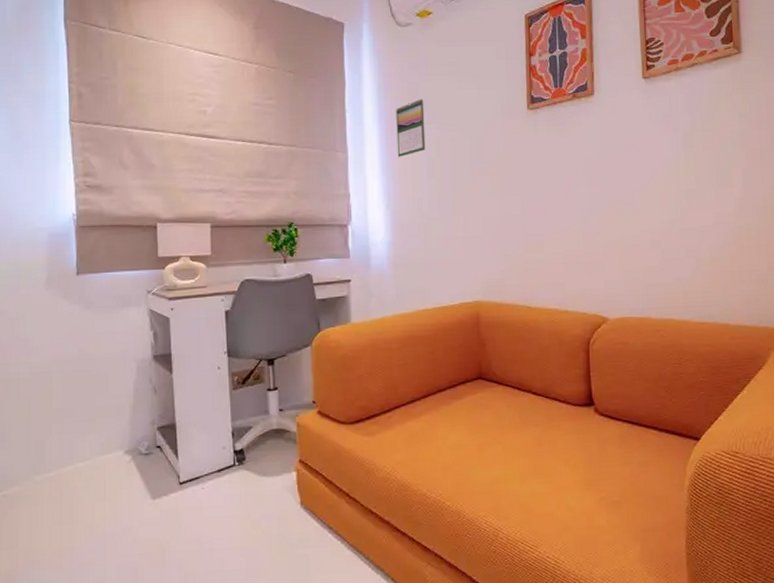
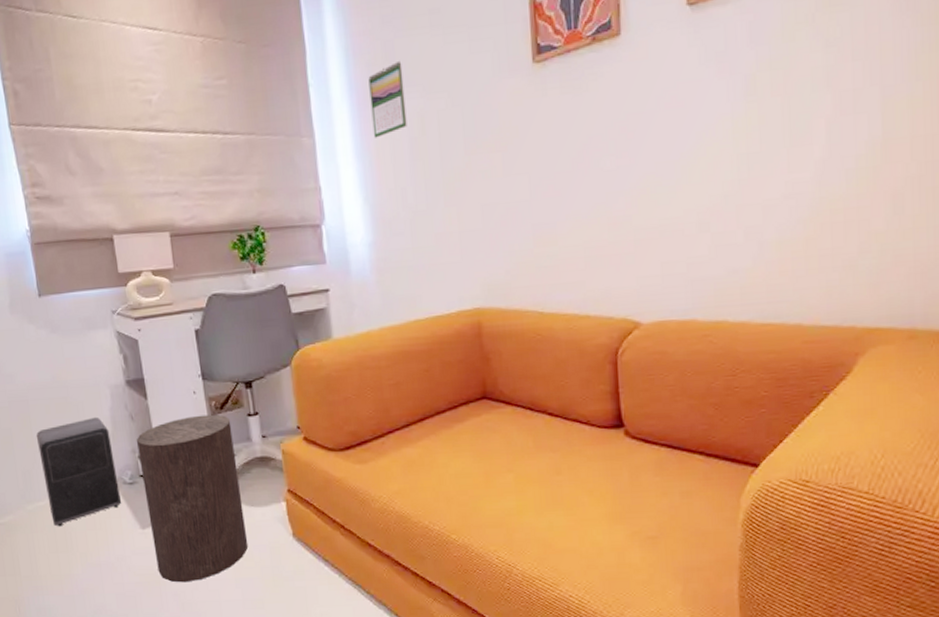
speaker: none [55,389,134,498] -> present [36,416,121,527]
stool: none [158,388,257,553] -> present [137,414,248,583]

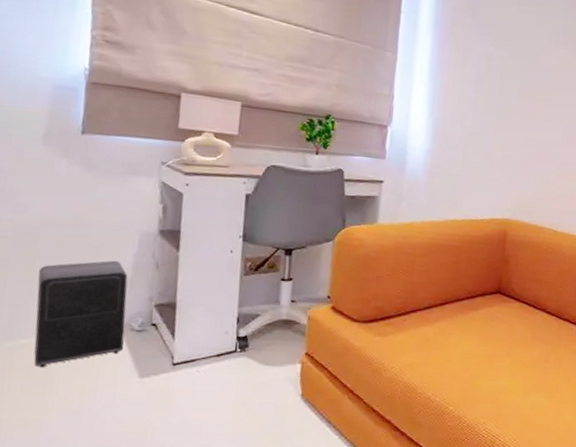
stool: present [137,414,248,583] -> none [148,273,263,435]
calendar: present [368,60,407,138] -> none [447,13,482,68]

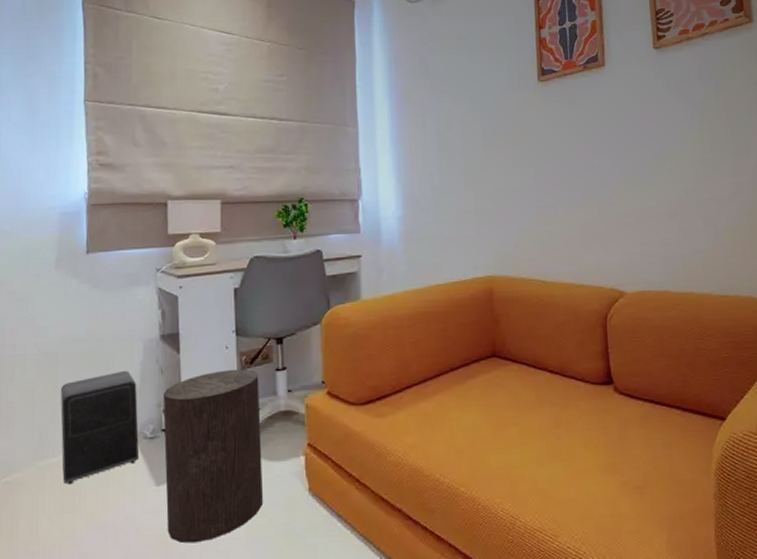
stool: none [148,273,263,435] -> present [163,369,264,544]

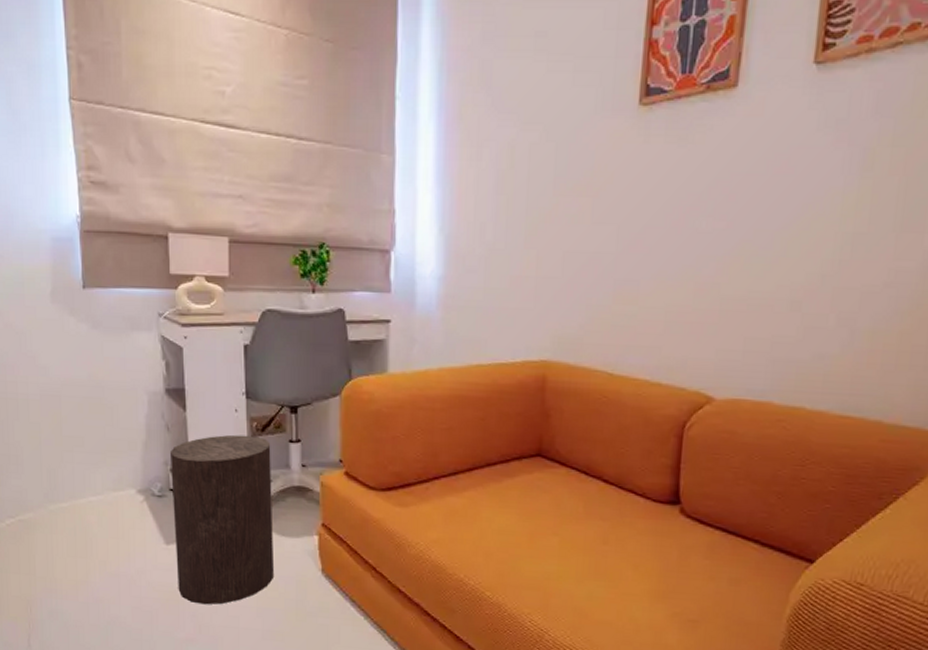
speaker: present [60,370,139,485] -> none [65,422,147,531]

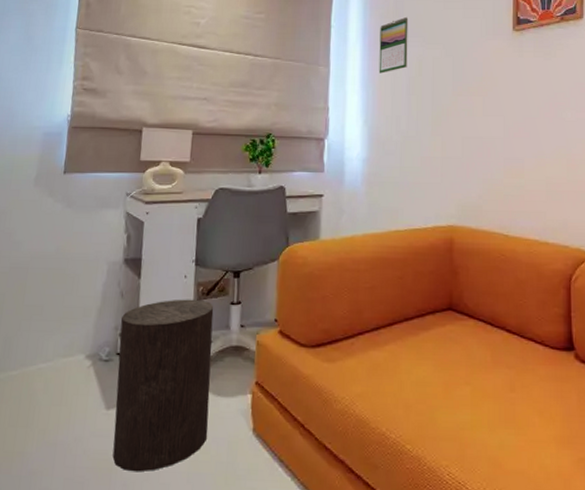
calendar: none [458,83,499,165] -> present [378,16,409,73]

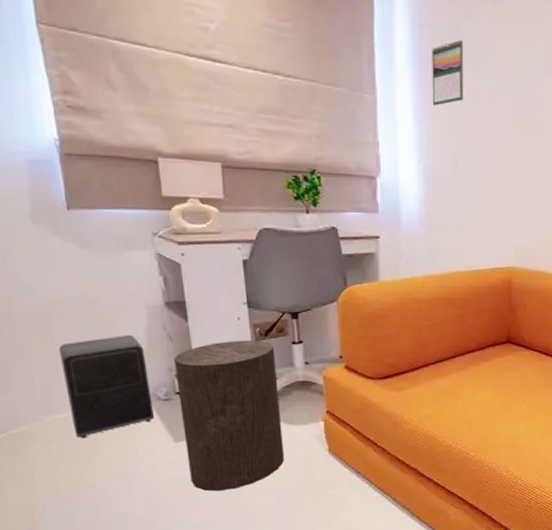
speaker: none [20,290,98,399] -> present [58,334,154,439]

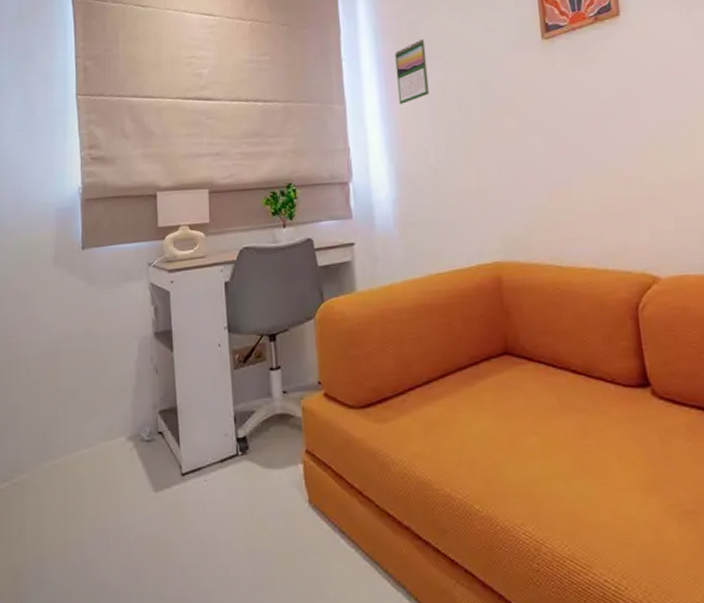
speaker: present [58,334,154,439] -> none [61,369,136,488]
stool: present [174,340,285,491] -> none [159,368,262,555]

